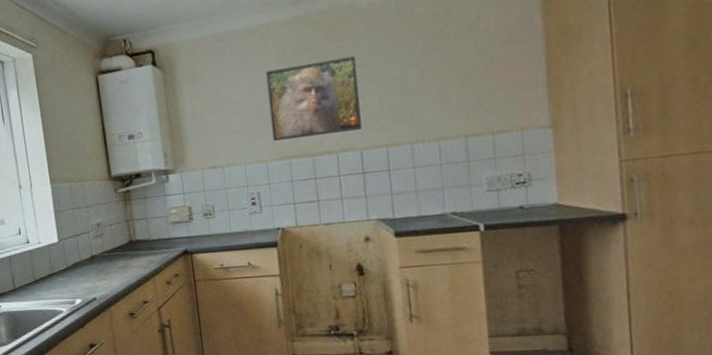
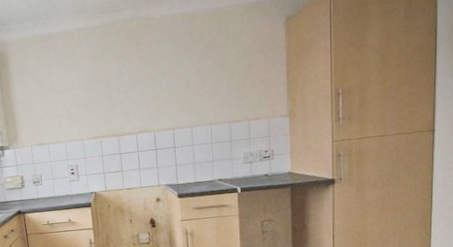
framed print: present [265,56,362,141] -> none [81,57,155,124]

